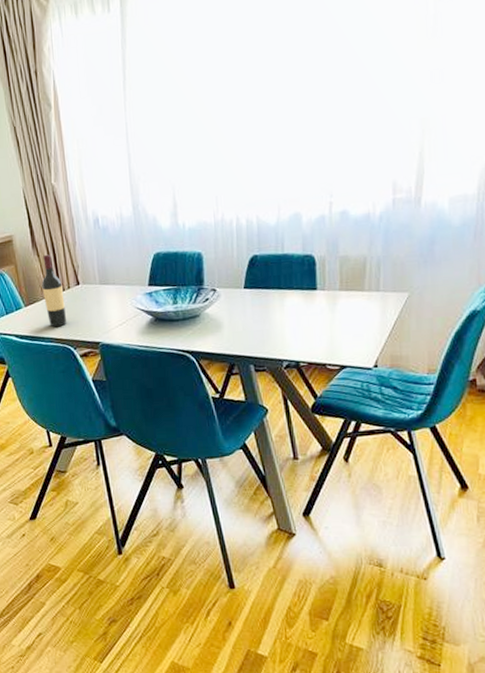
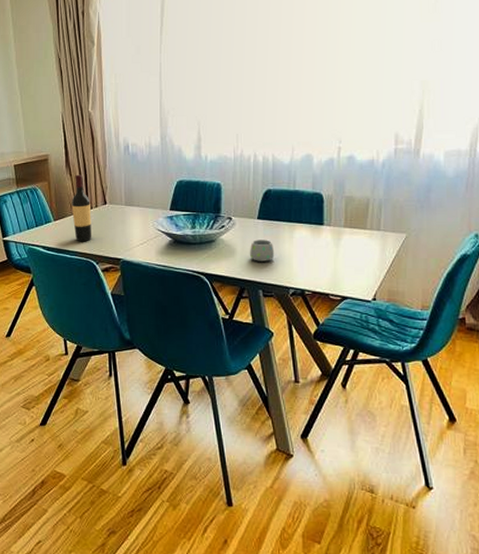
mug: none [237,310,265,335] -> present [249,240,275,261]

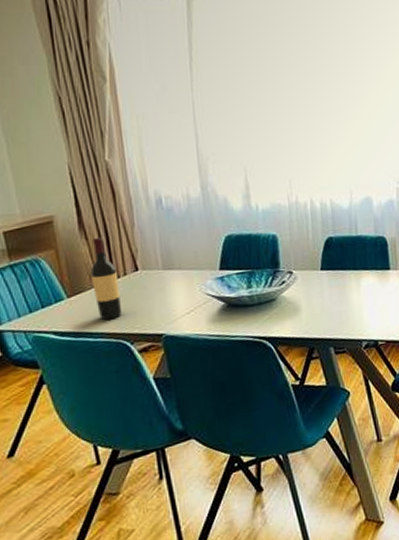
mug: present [249,240,275,261] -> none [315,291,343,317]

